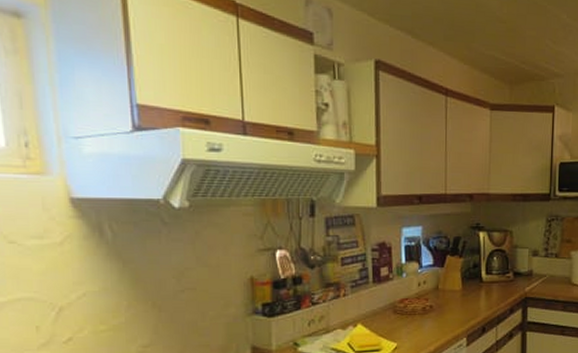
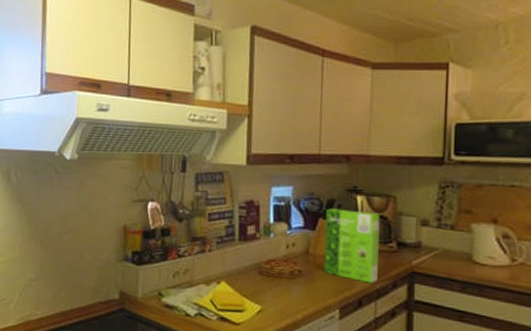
cake mix box: none [452,245,499,311] -> present [324,208,380,284]

